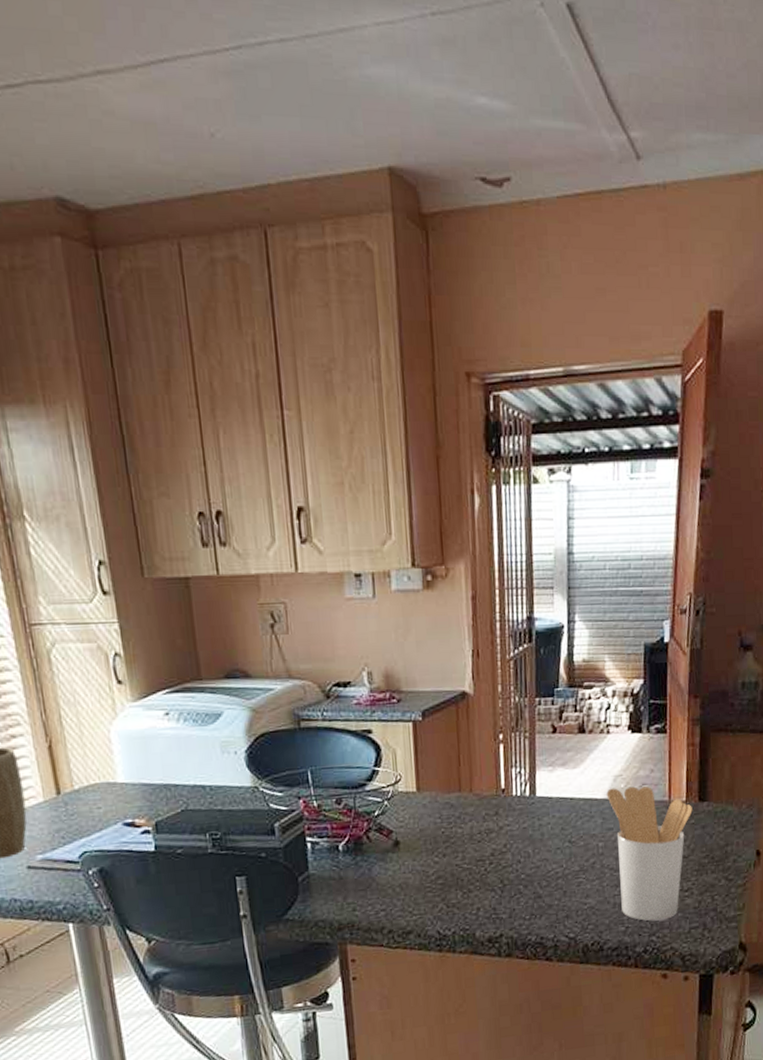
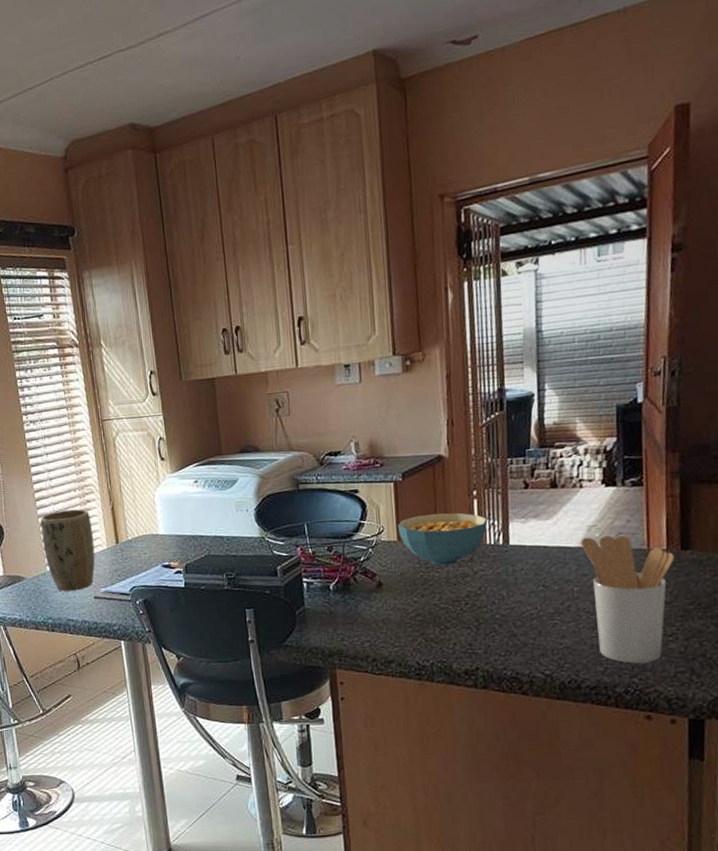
cereal bowl: none [417,759,515,820] -> present [398,512,488,566]

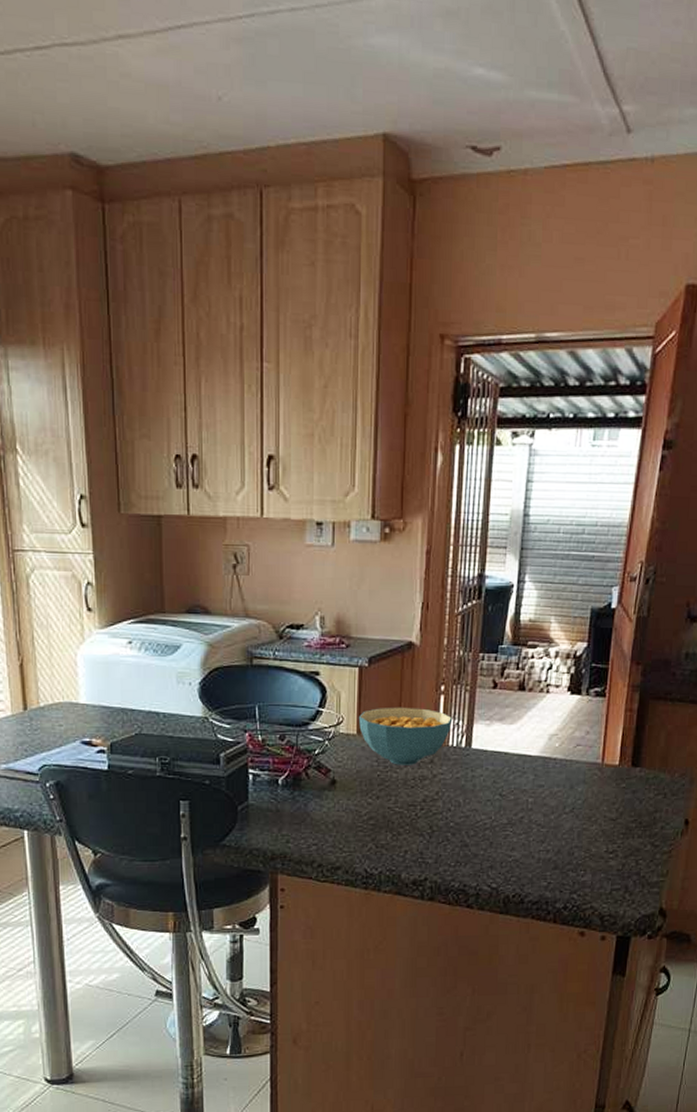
utensil holder: present [580,535,674,664] -> none [540,746,625,879]

